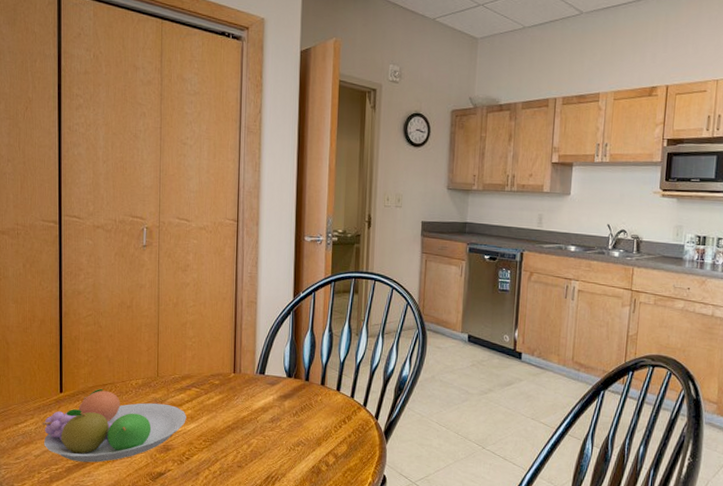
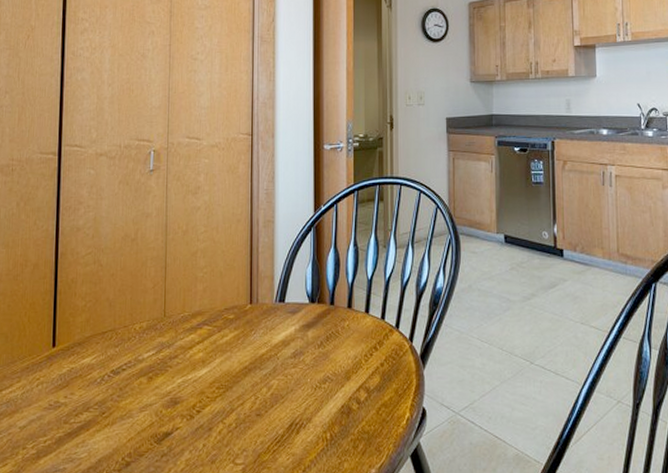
fruit bowl: present [42,389,186,463] -> none [30,338,197,429]

